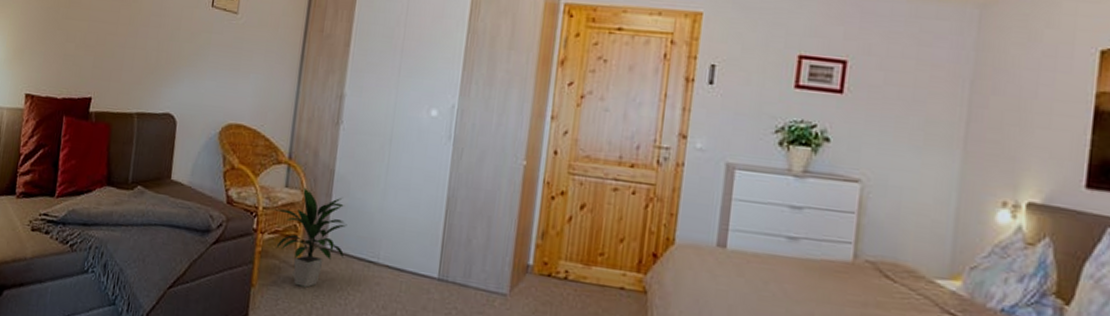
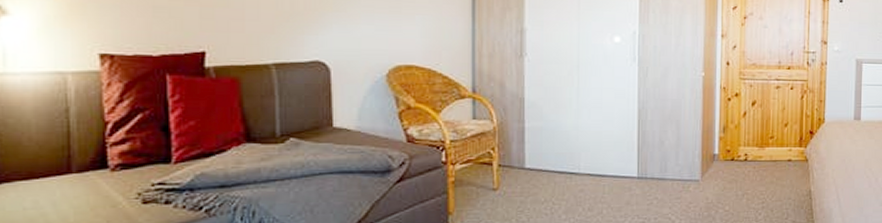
indoor plant: present [273,187,347,288] -> none [463,117,544,206]

